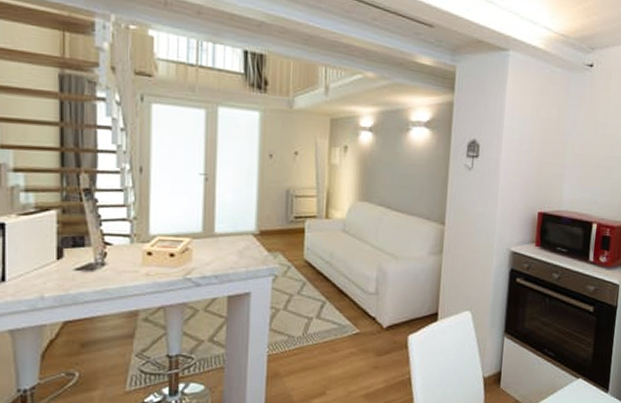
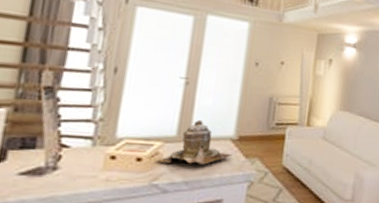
teapot: none [186,215,255,259] -> present [154,119,232,165]

